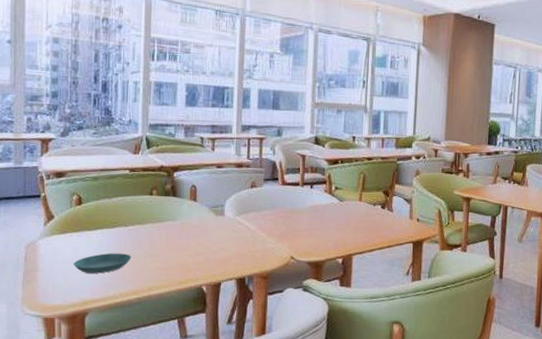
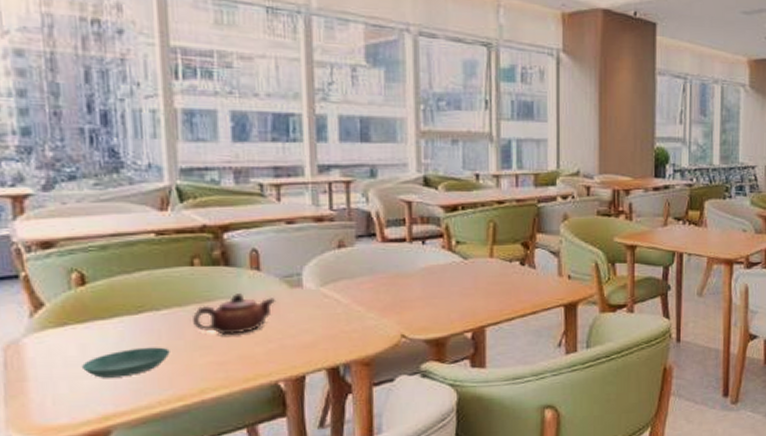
teapot: none [149,216,206,248] -> present [193,292,277,335]

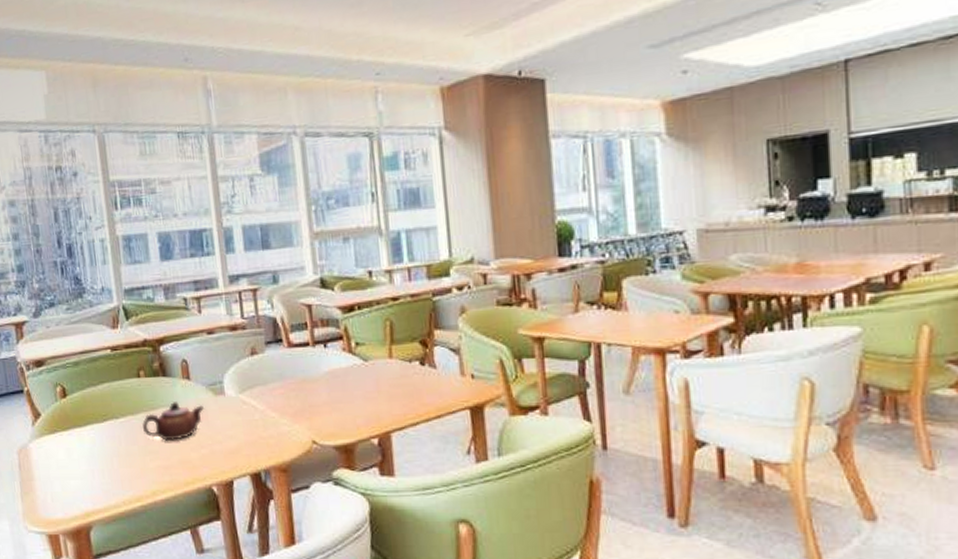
saucer: present [81,347,170,378] -> none [68,452,129,479]

